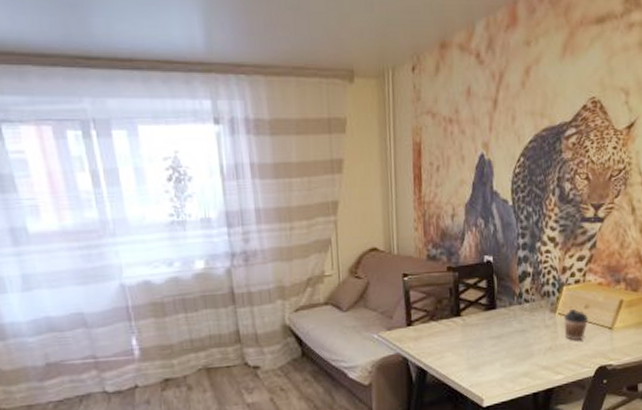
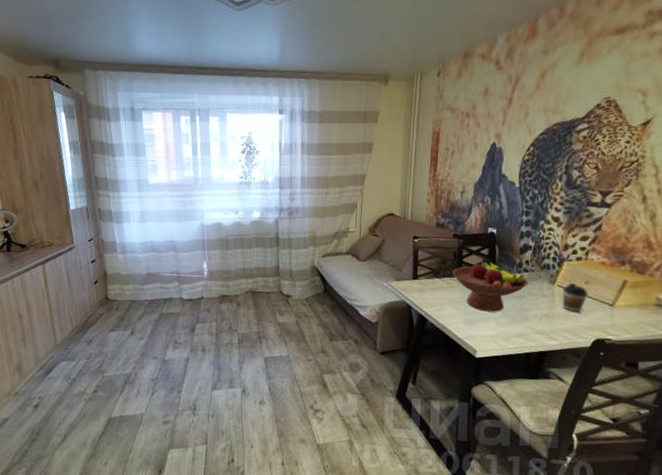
fruit bowl: none [449,291,530,353] -> present [452,258,528,312]

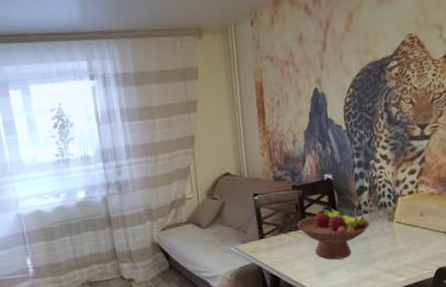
coffee cup: present [562,283,589,313] -> none [401,217,425,246]

